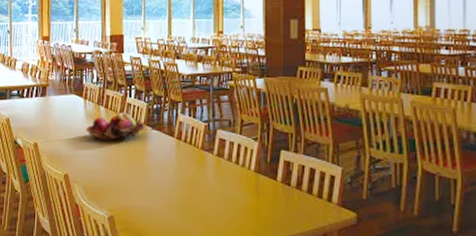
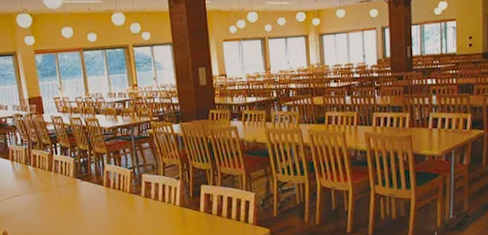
fruit basket: present [85,113,145,142] -> none [17,169,75,198]

